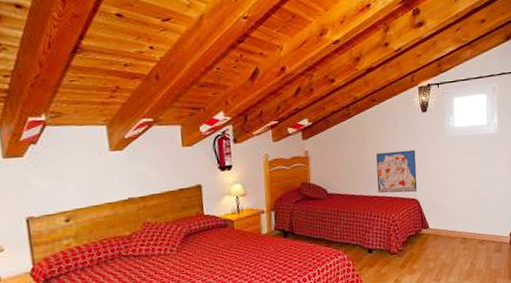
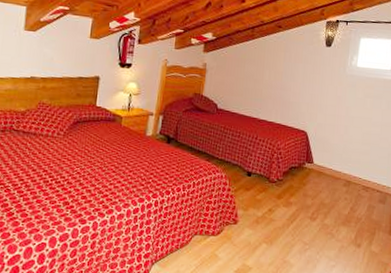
wall art: present [376,149,417,193] -> none [268,78,313,124]

